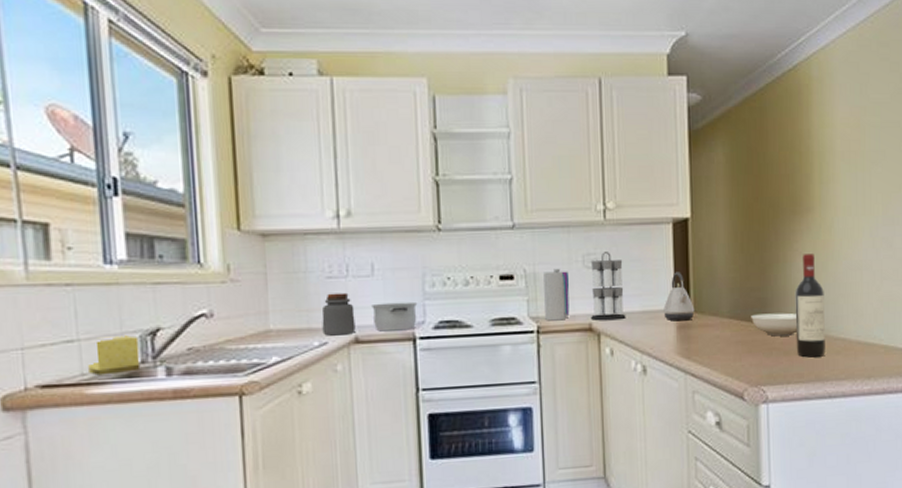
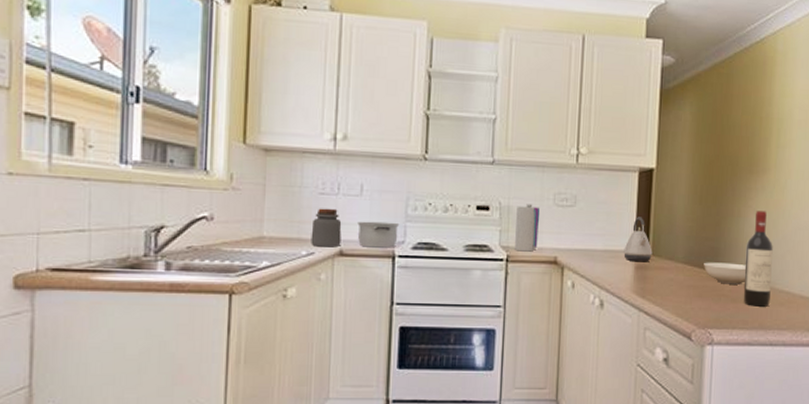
sponge: present [88,336,141,376] -> none [96,230,144,265]
spice rack: present [590,250,626,321] -> none [557,191,590,256]

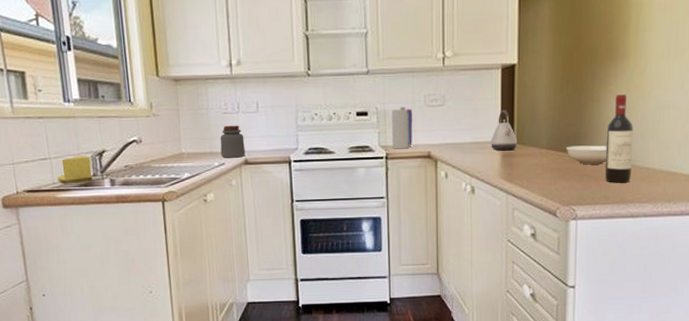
sponge: none [96,230,144,265] -> present [57,156,93,184]
cooking pot: present [358,221,400,248] -> none [257,132,292,156]

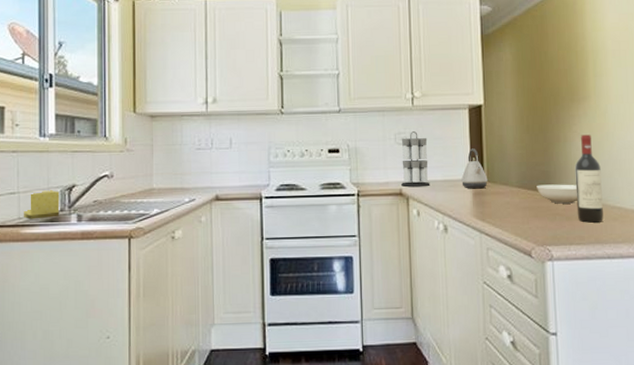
jar: present [220,125,245,158] -> none [192,161,217,194]
paper towel holder: present [392,106,412,149] -> none [363,144,384,187]
spice rack: none [430,92,459,150] -> present [401,130,430,188]

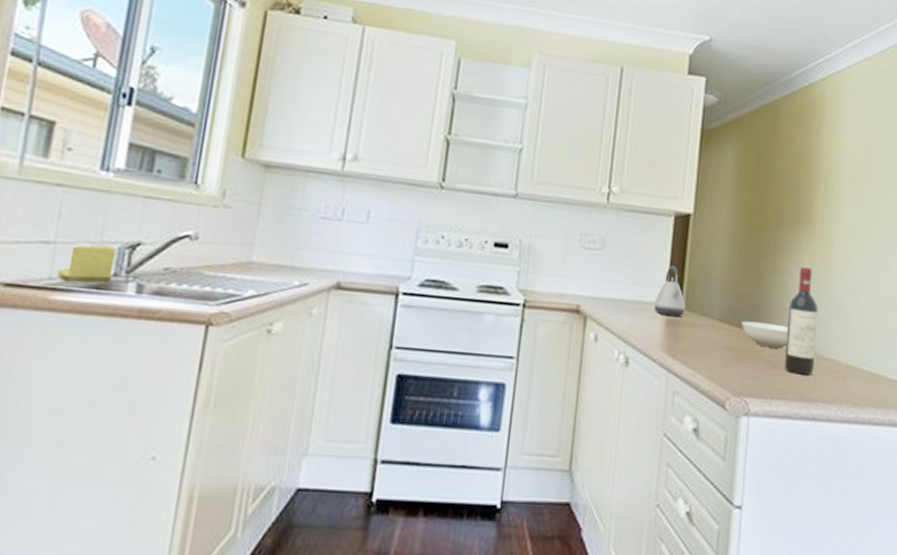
spice rack: present [401,130,430,188] -> none [580,233,620,307]

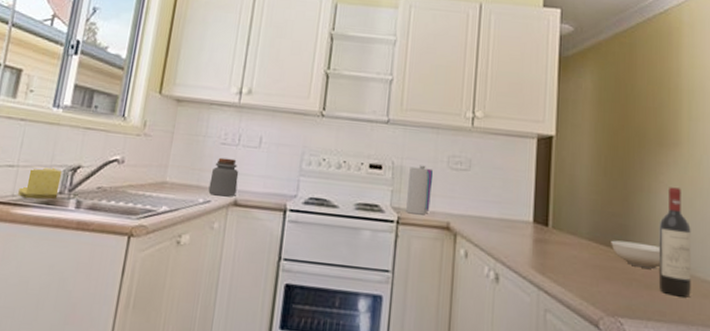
jar: none [305,234,343,279] -> present [208,157,239,197]
paper towel holder: none [533,243,564,298] -> present [406,165,433,215]
kettle: present [654,265,686,317] -> none [521,185,553,236]

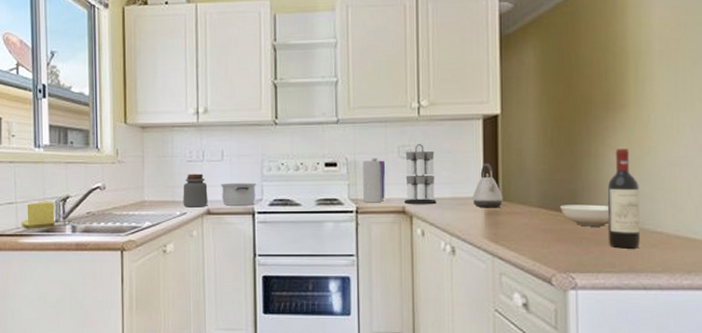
cooking pot: none [253,172,294,202] -> present [221,182,257,206]
spice rack: none [450,155,486,224] -> present [404,143,437,205]
kettle: none [521,185,553,236] -> present [472,163,503,208]

